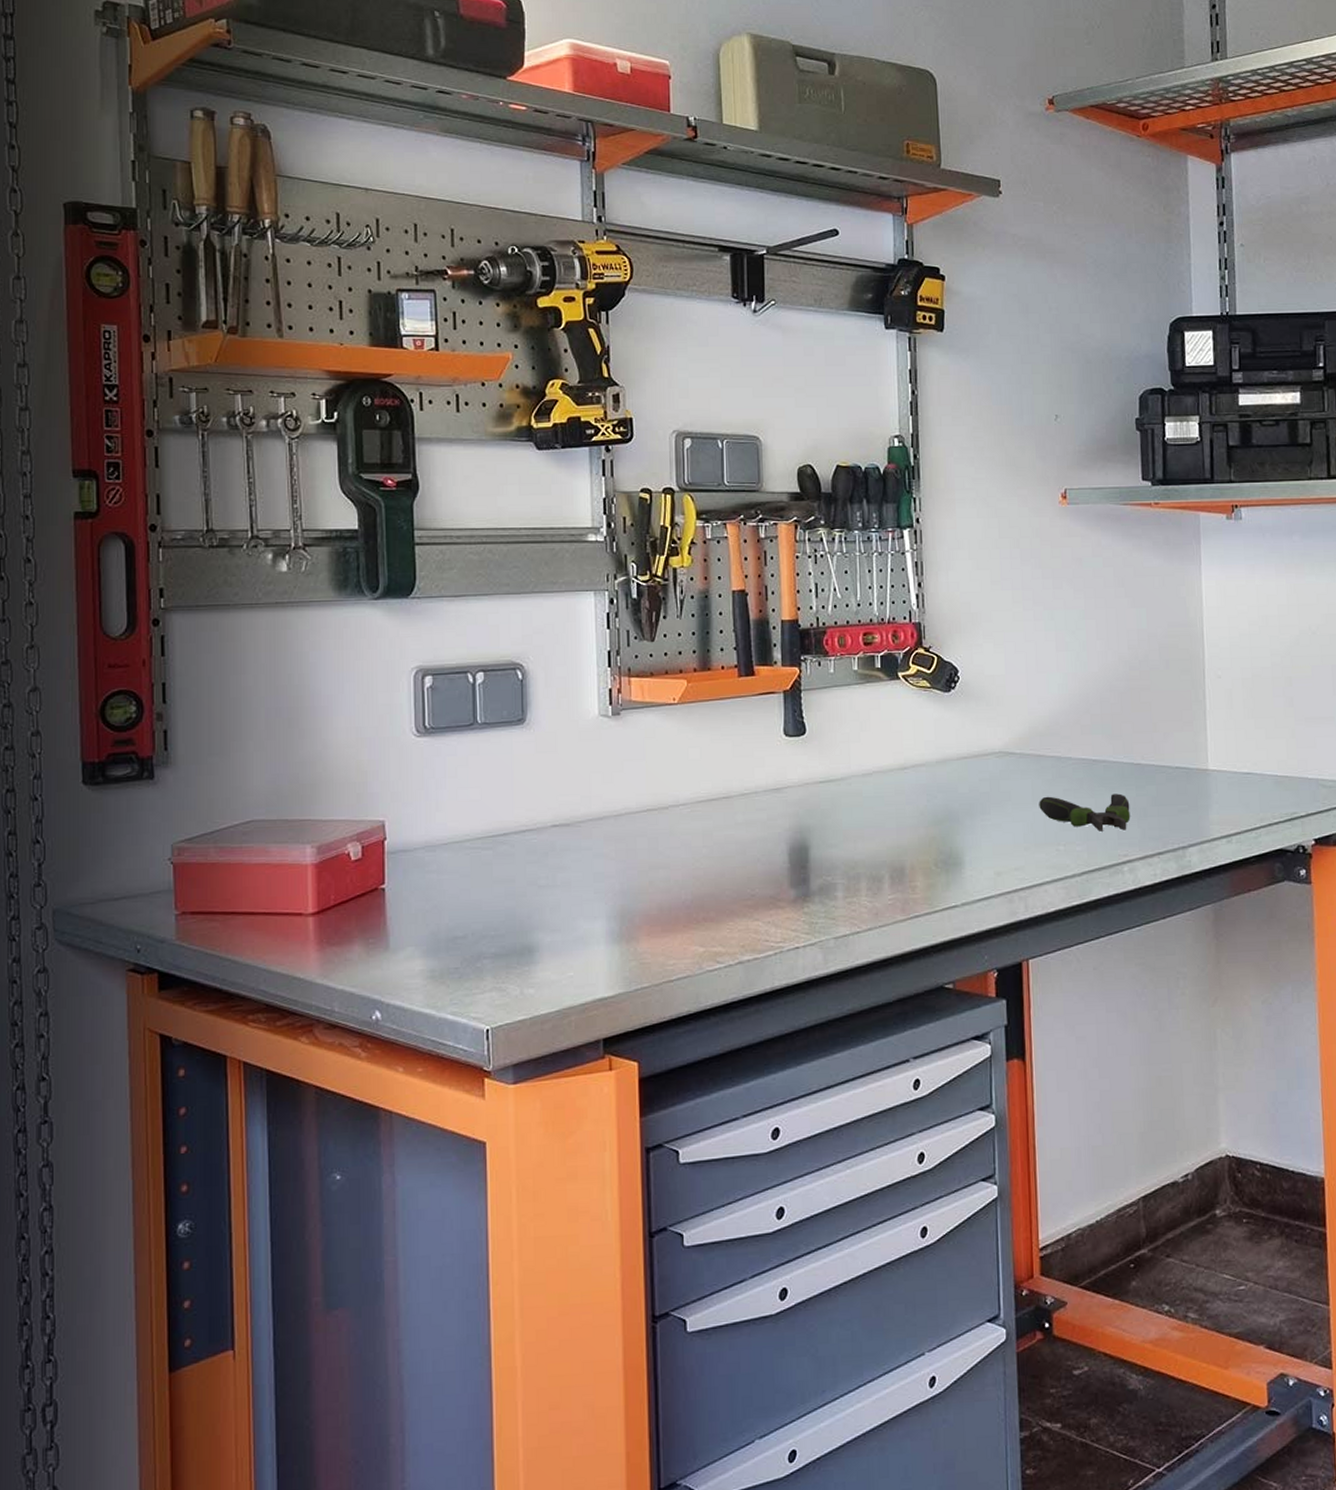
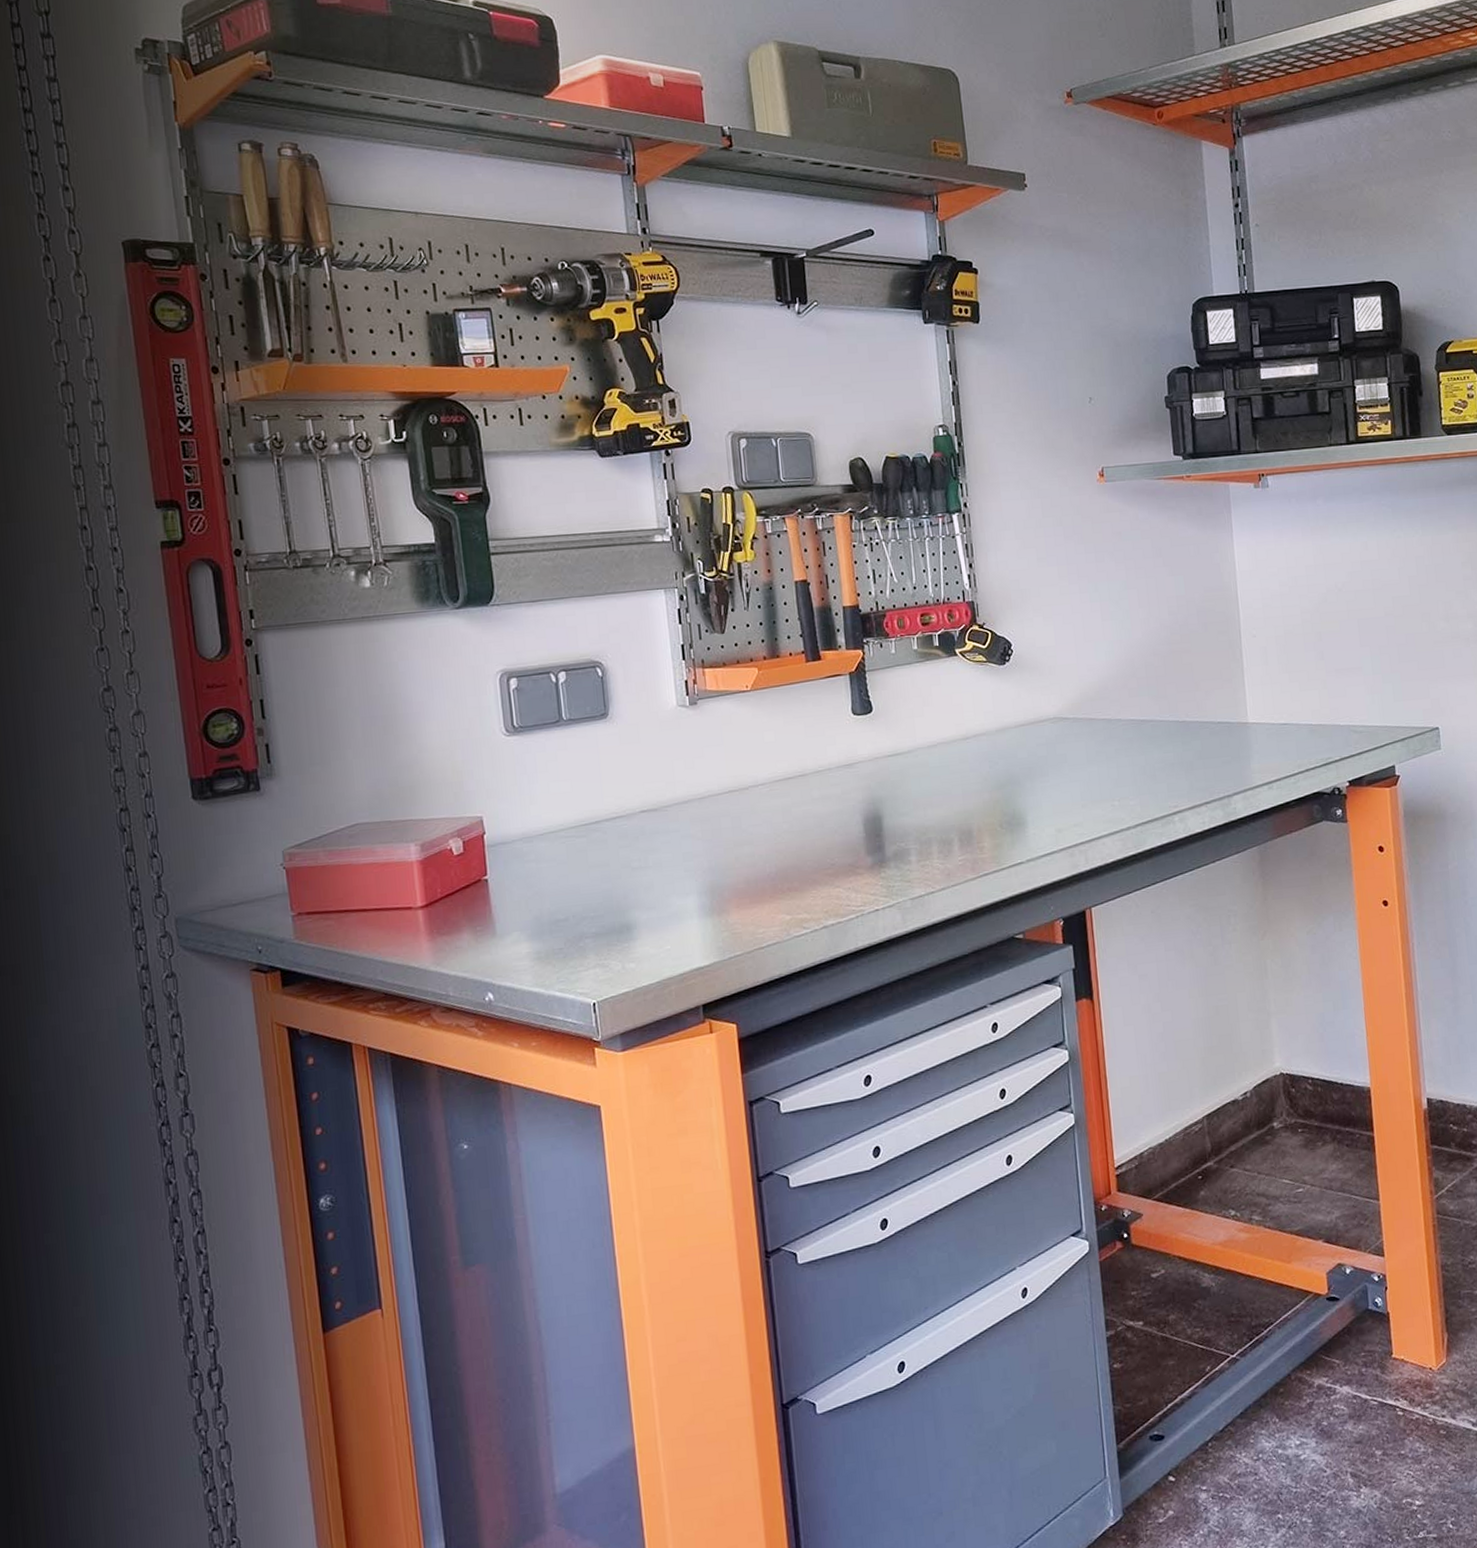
pliers: present [1039,793,1131,831] -> none [1093,750,1179,786]

